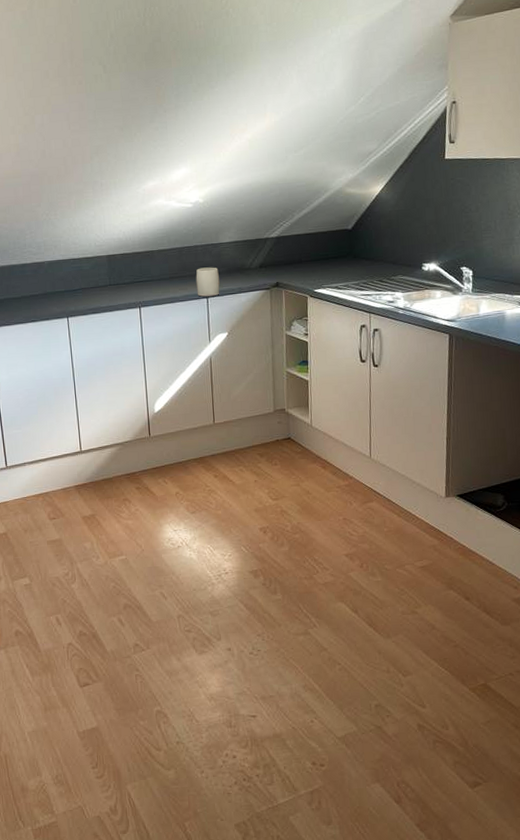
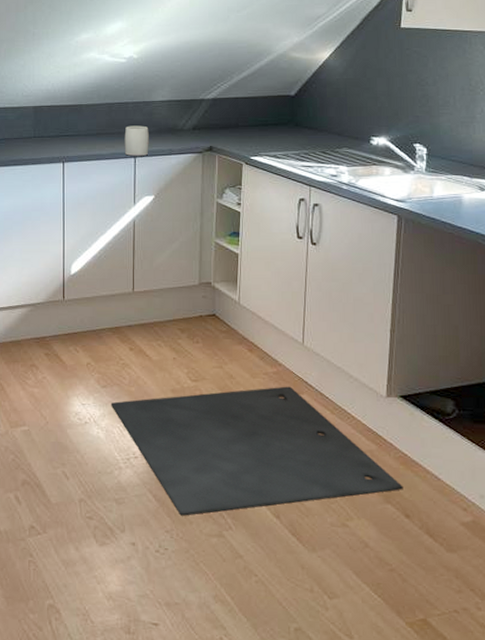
door mat: none [200,496,463,620] -> present [110,386,403,516]

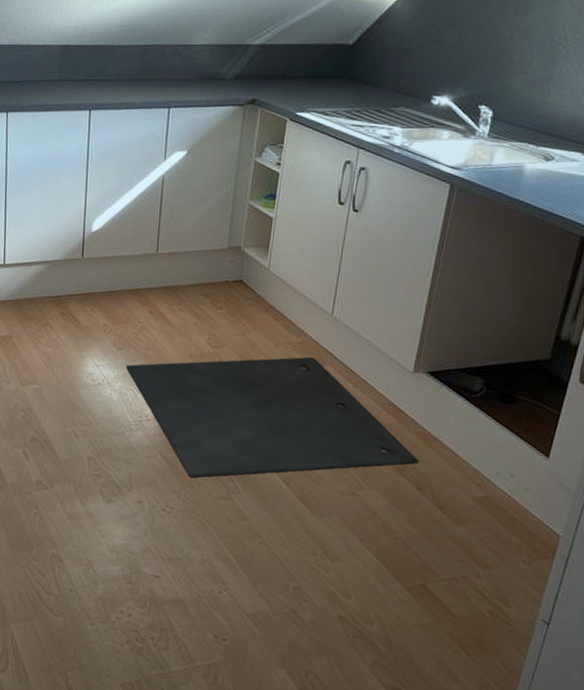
mug: present [124,125,149,156] -> none [157,71,187,106]

